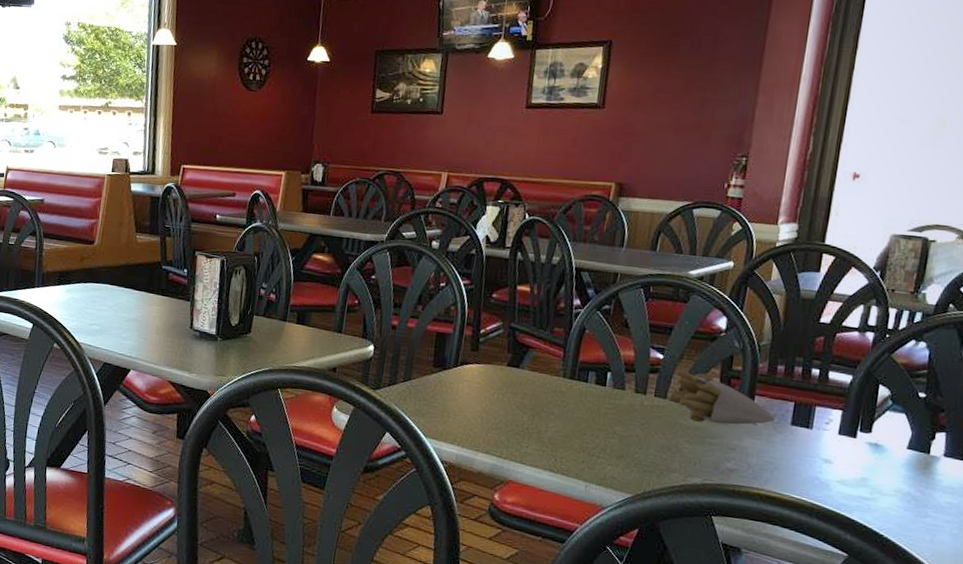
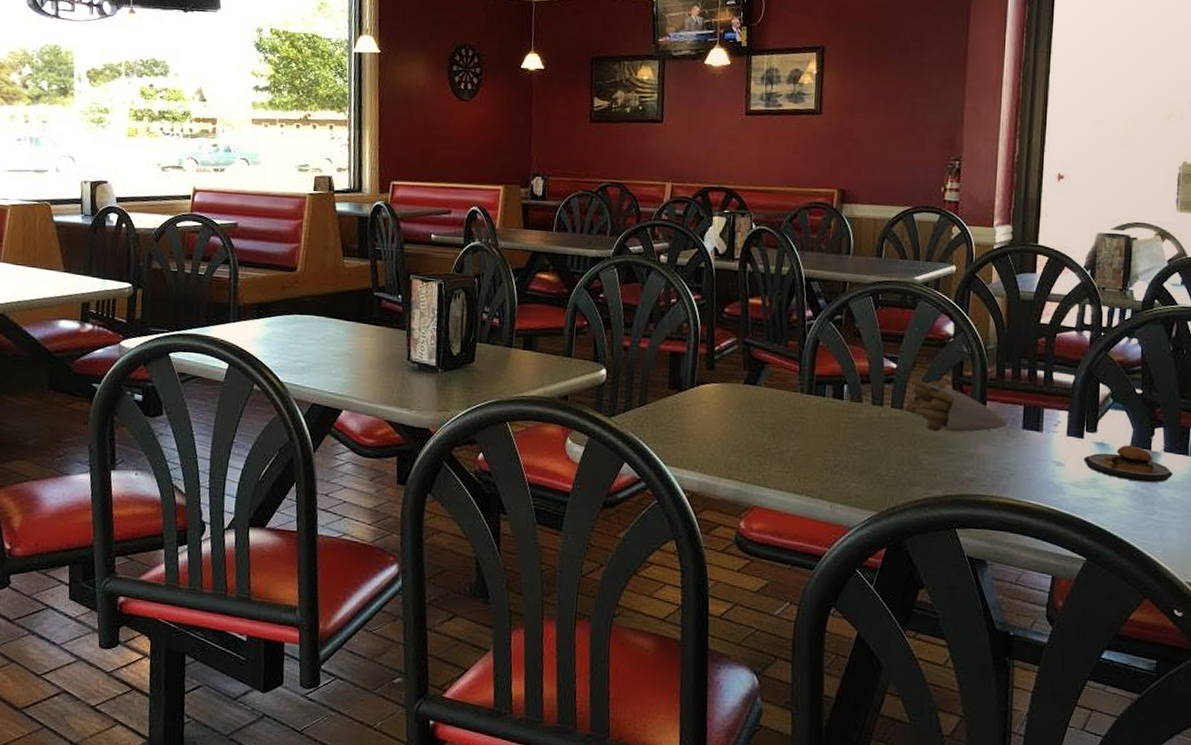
burger: none [854,447,952,487] -> present [1083,445,1173,483]

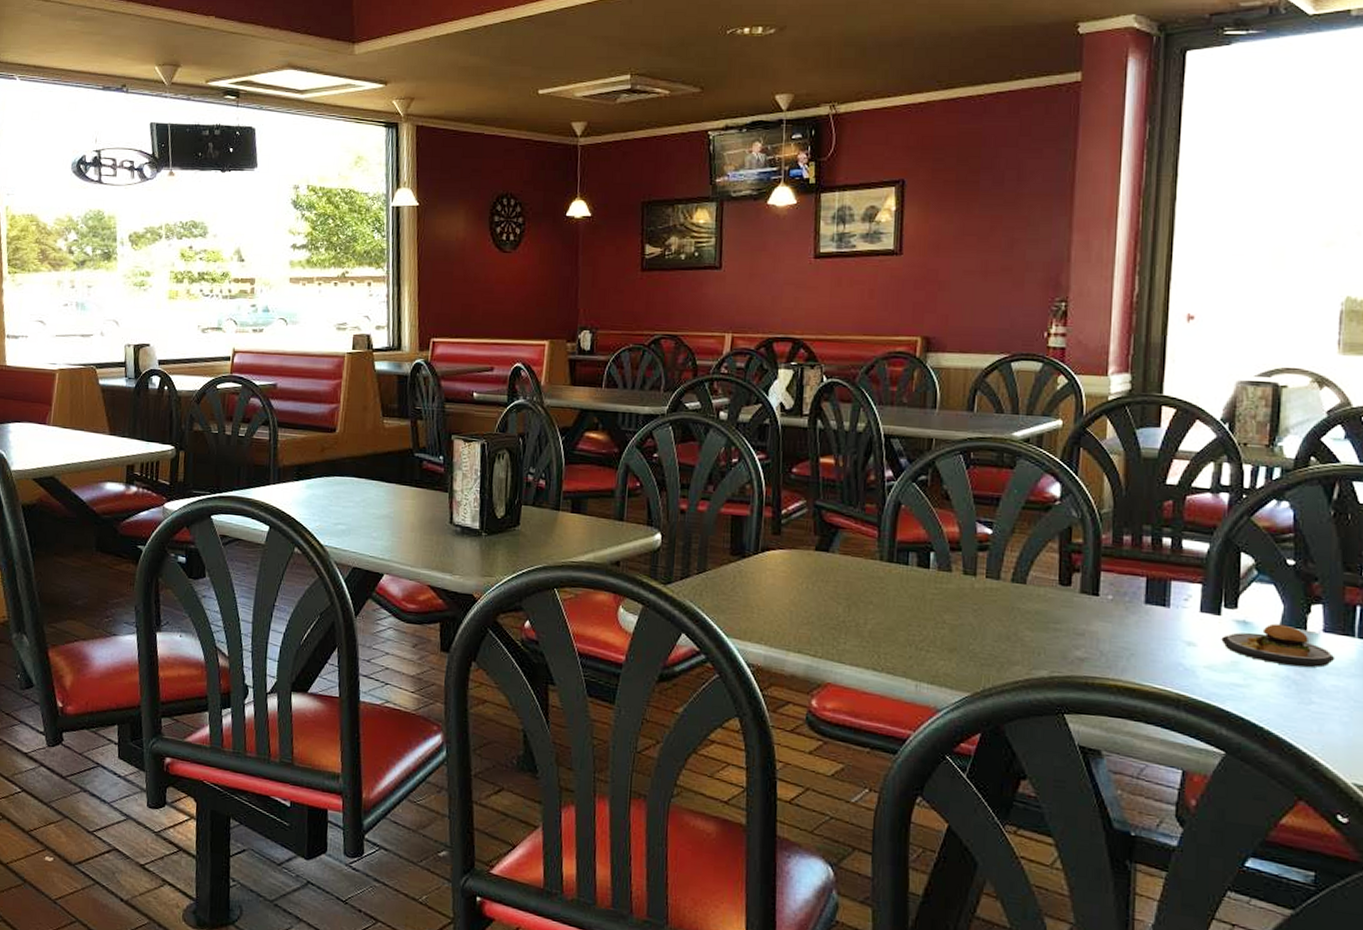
french fries: present [905,378,1007,432] -> none [1003,545,1126,607]

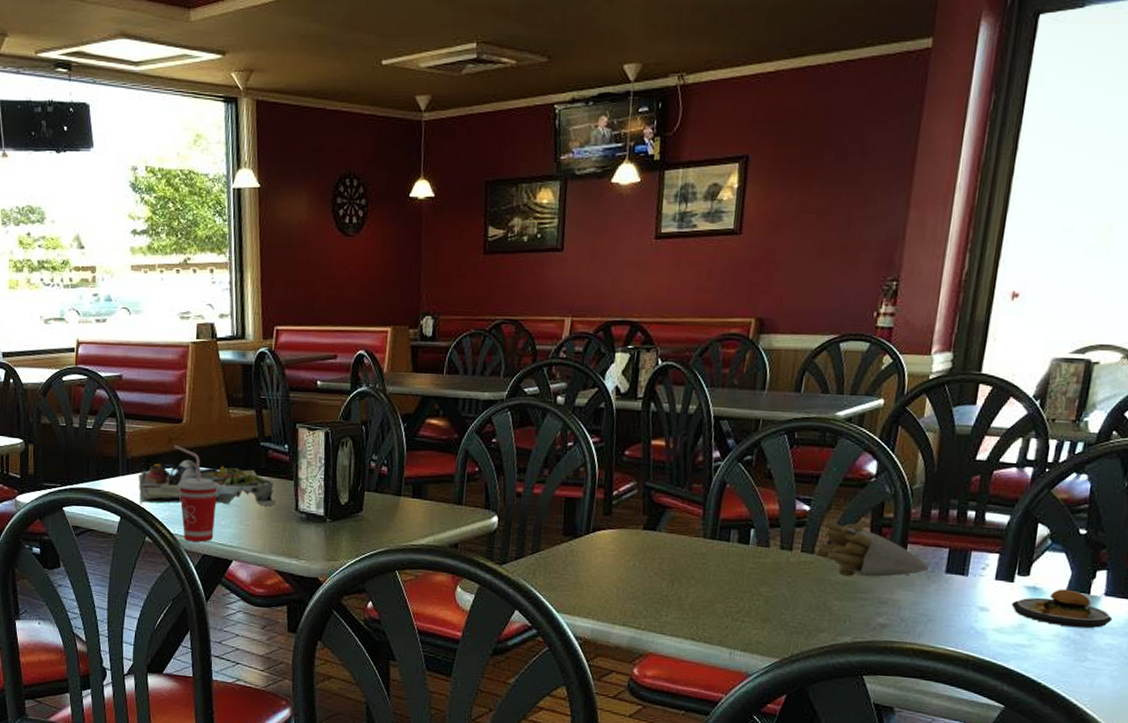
food tray: none [289,469,430,519] -> present [138,459,276,506]
beverage cup: none [326,454,372,554] -> present [173,444,219,542]
french fries: none [1003,545,1126,607] -> present [816,521,929,577]

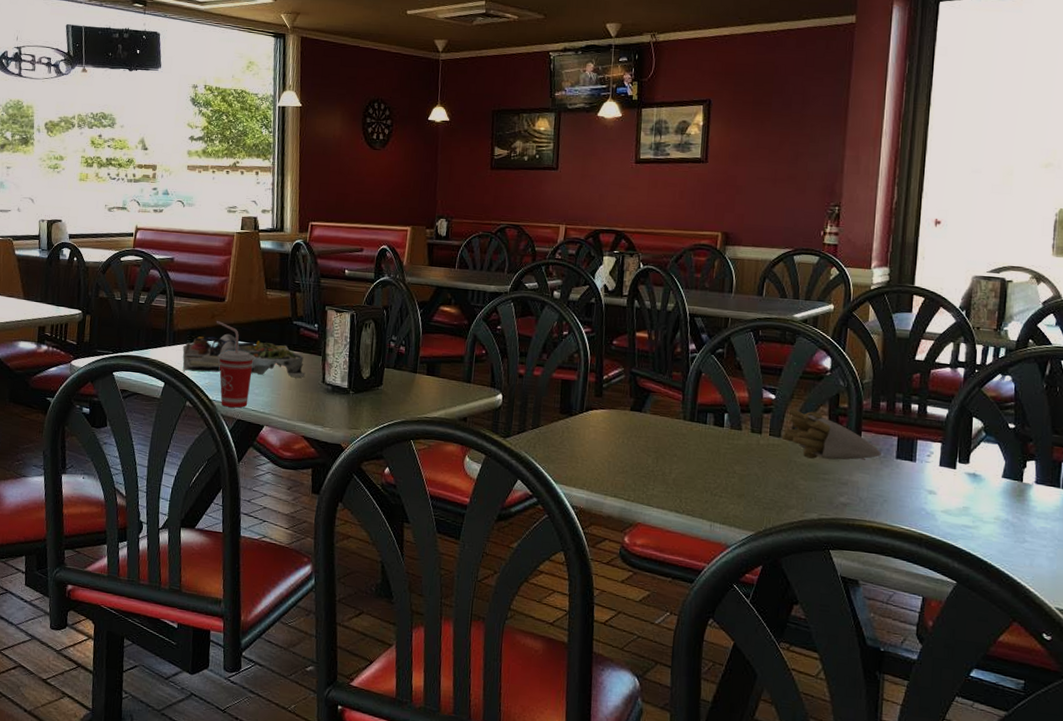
burger: present [1011,589,1113,629] -> none [955,476,1045,513]

